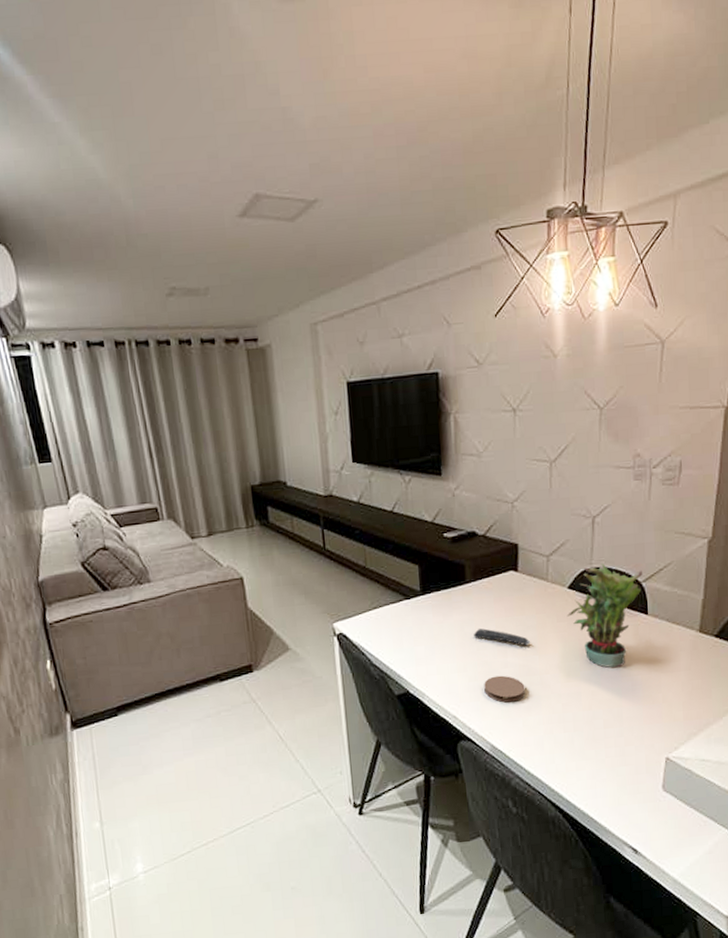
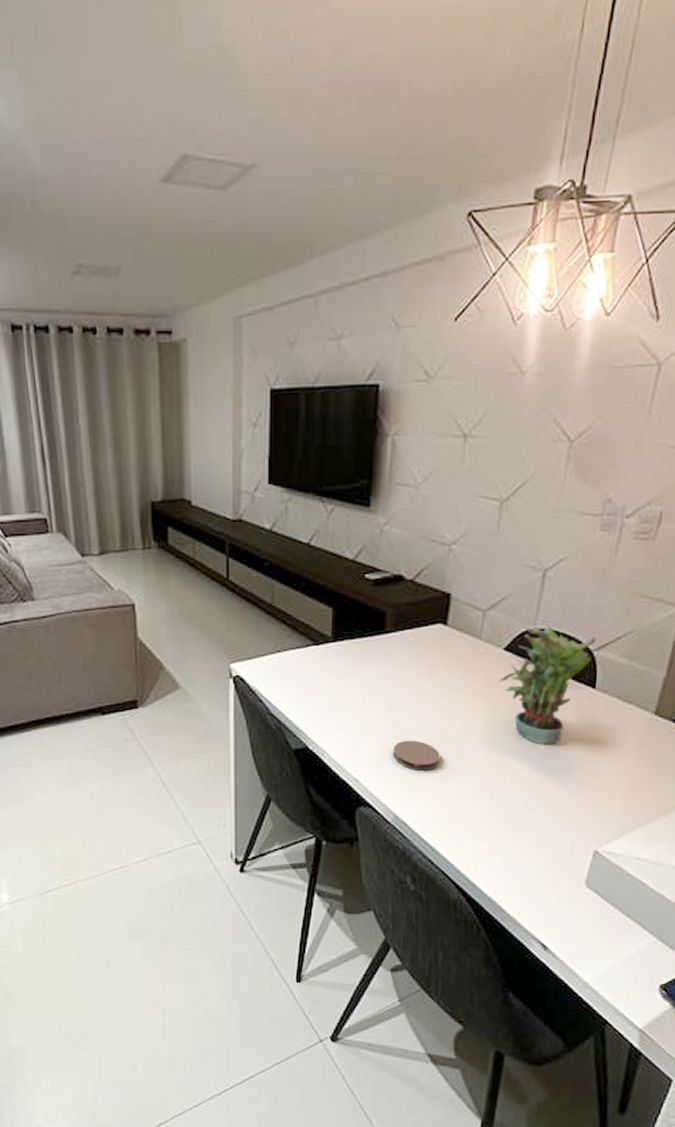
remote control: present [474,628,530,646] -> none [388,686,452,710]

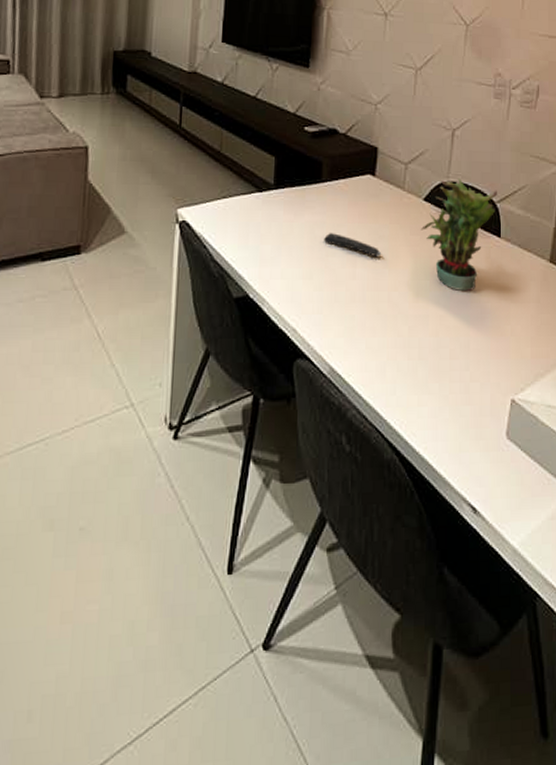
remote control: none [388,686,452,710] -> present [324,233,381,258]
coaster: present [393,740,440,771] -> none [329,287,372,319]

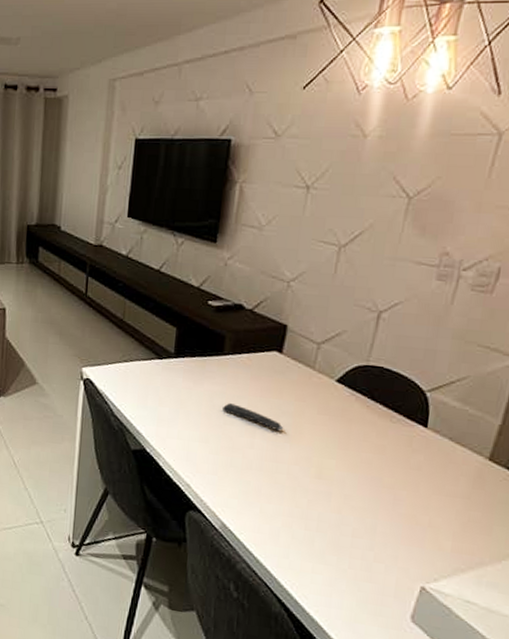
potted plant: present [420,178,497,292] -> none [329,362,429,477]

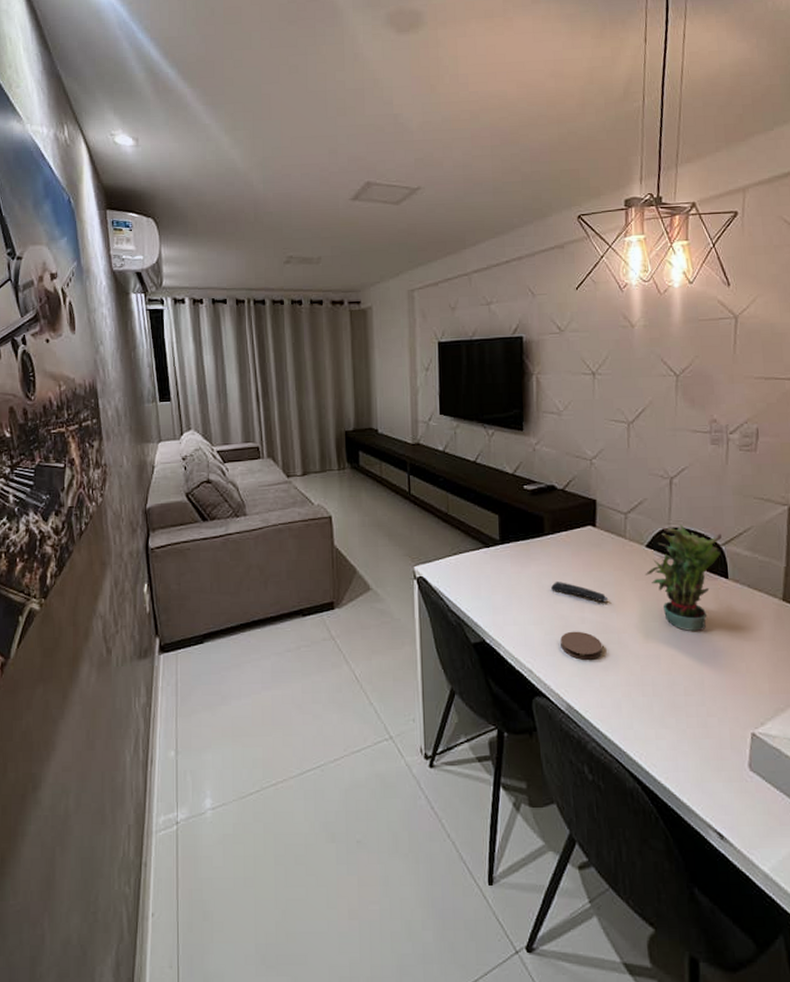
coaster: none [224,454,269,486] -> present [560,631,603,660]
potted plant: none [329,362,429,477] -> present [645,524,722,632]

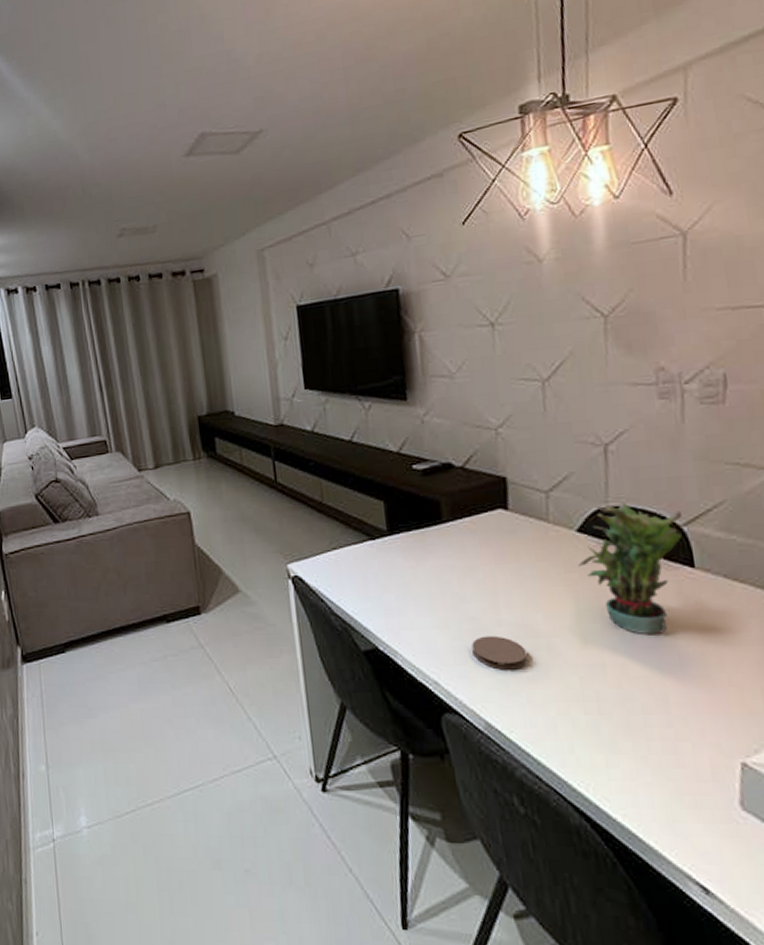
remote control: present [551,582,608,603] -> none [456,577,530,601]

